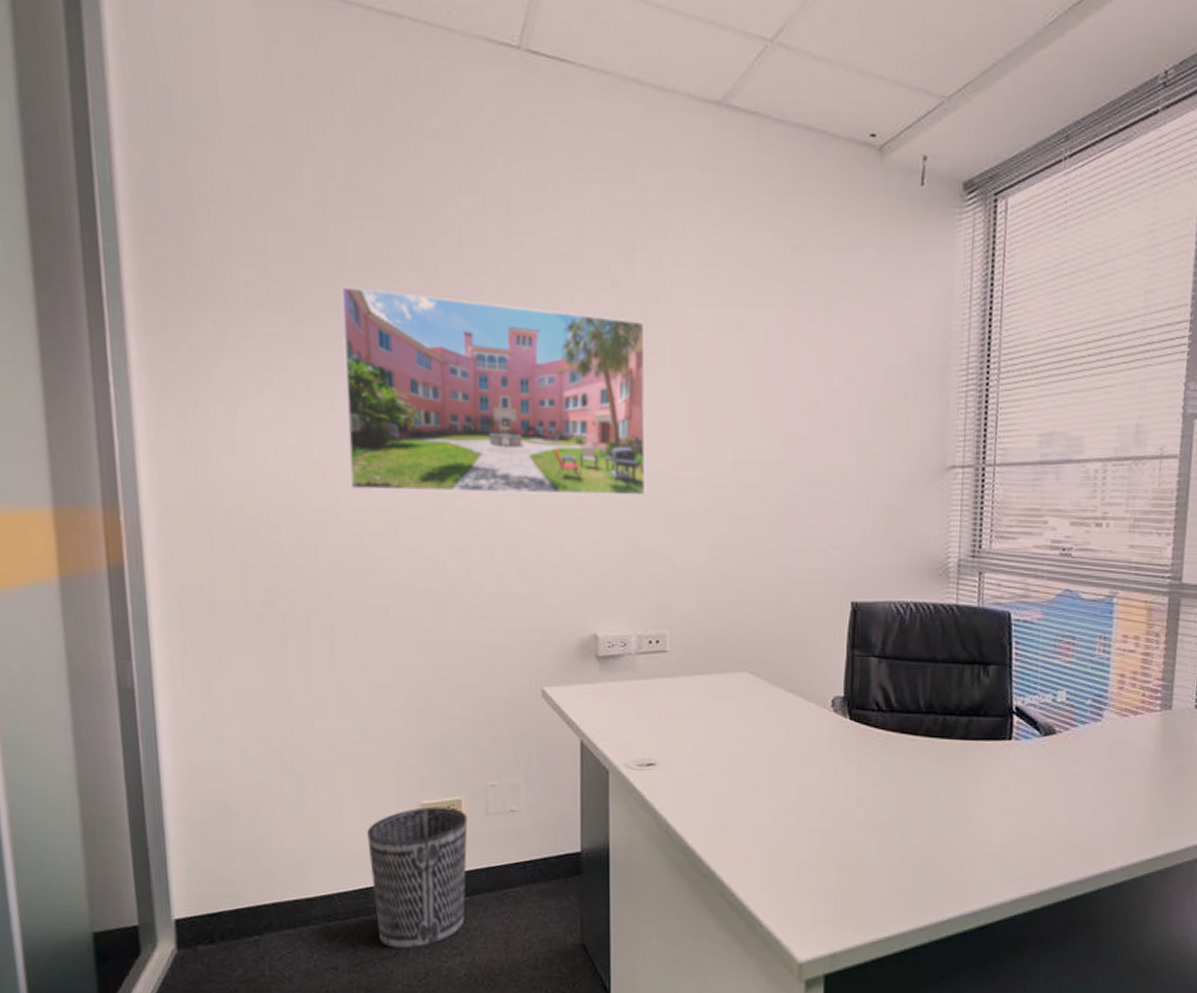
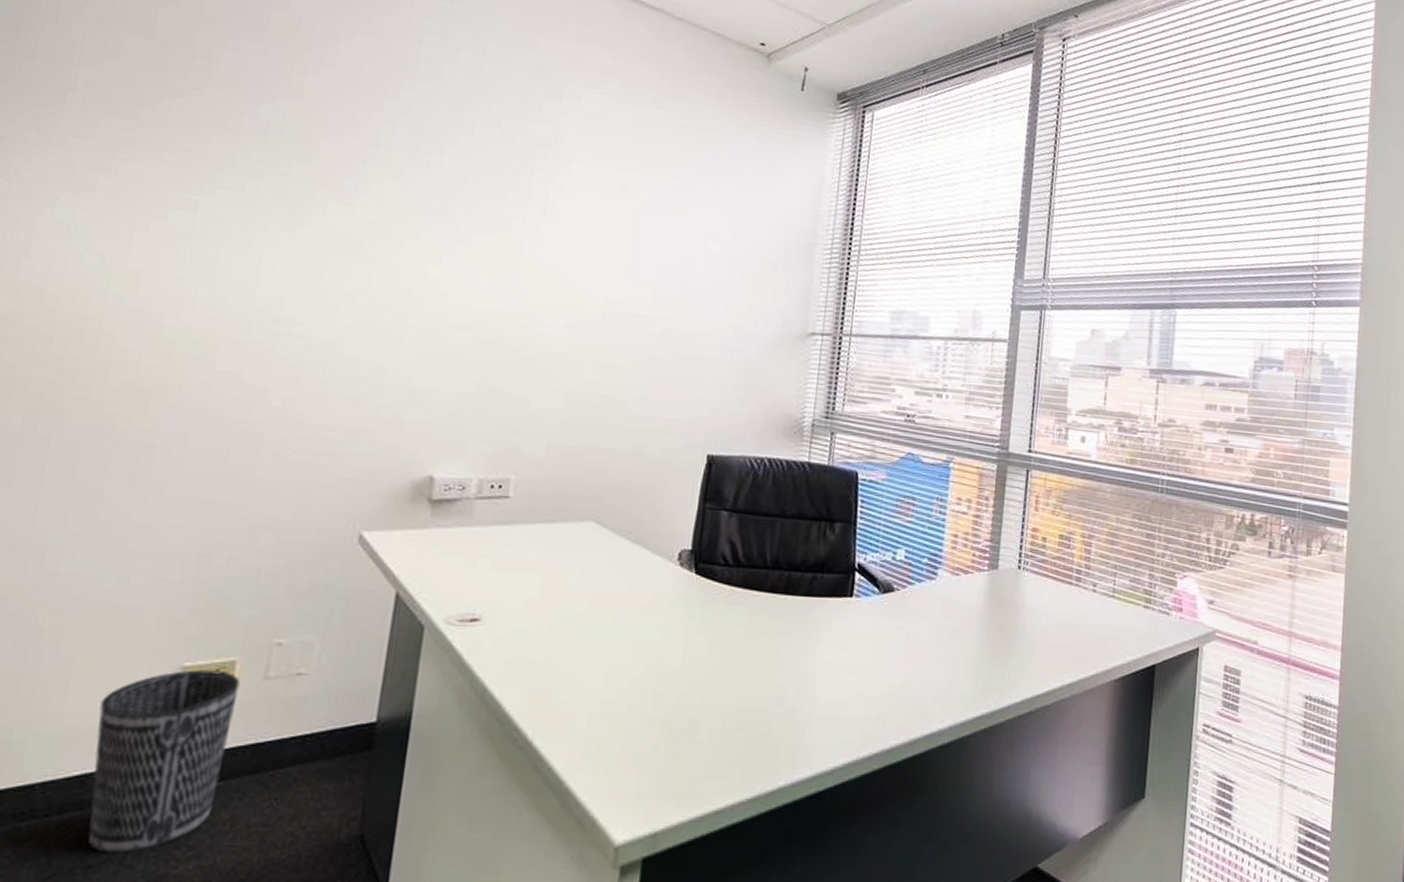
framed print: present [341,286,646,496] -> none [168,99,530,337]

